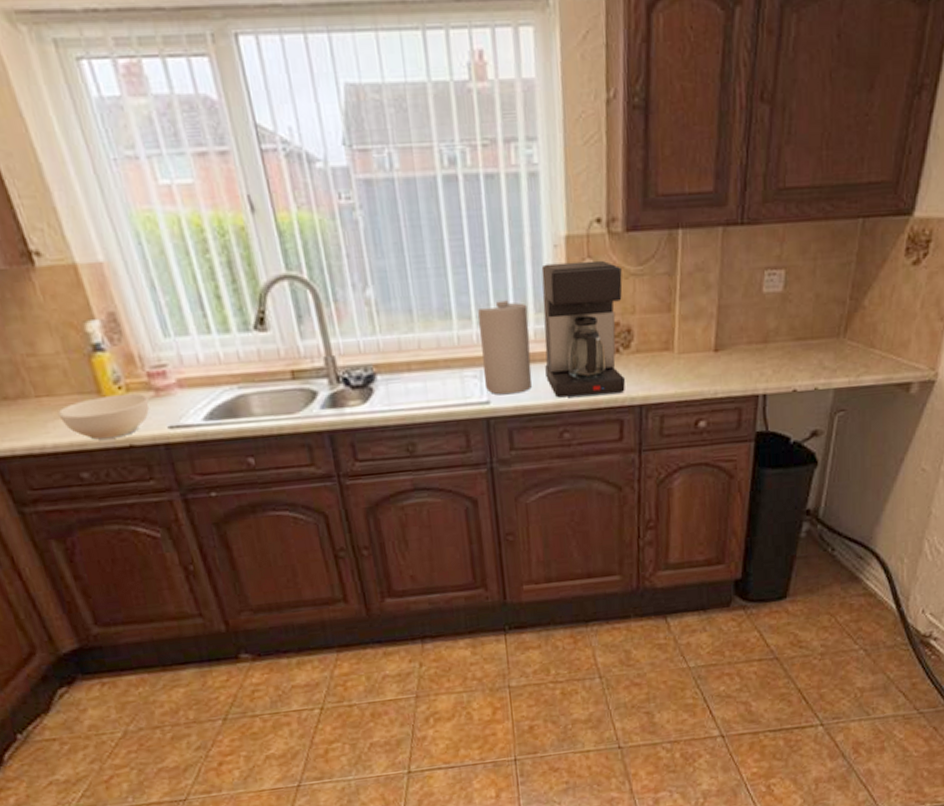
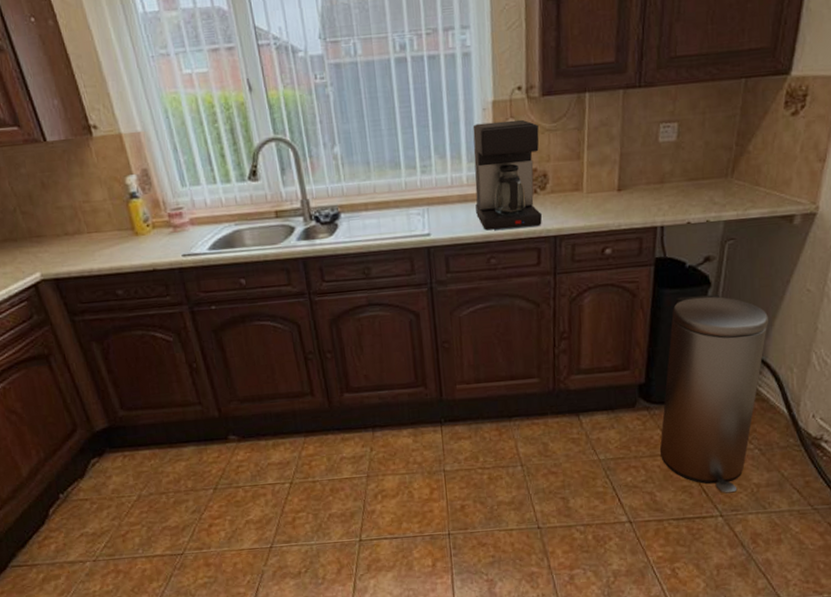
bowl: present [57,393,149,440] -> none [102,230,169,265]
paper towel holder: present [478,300,532,395] -> none [422,153,465,229]
pedal bin: none [756,475,880,700] -> present [659,294,769,494]

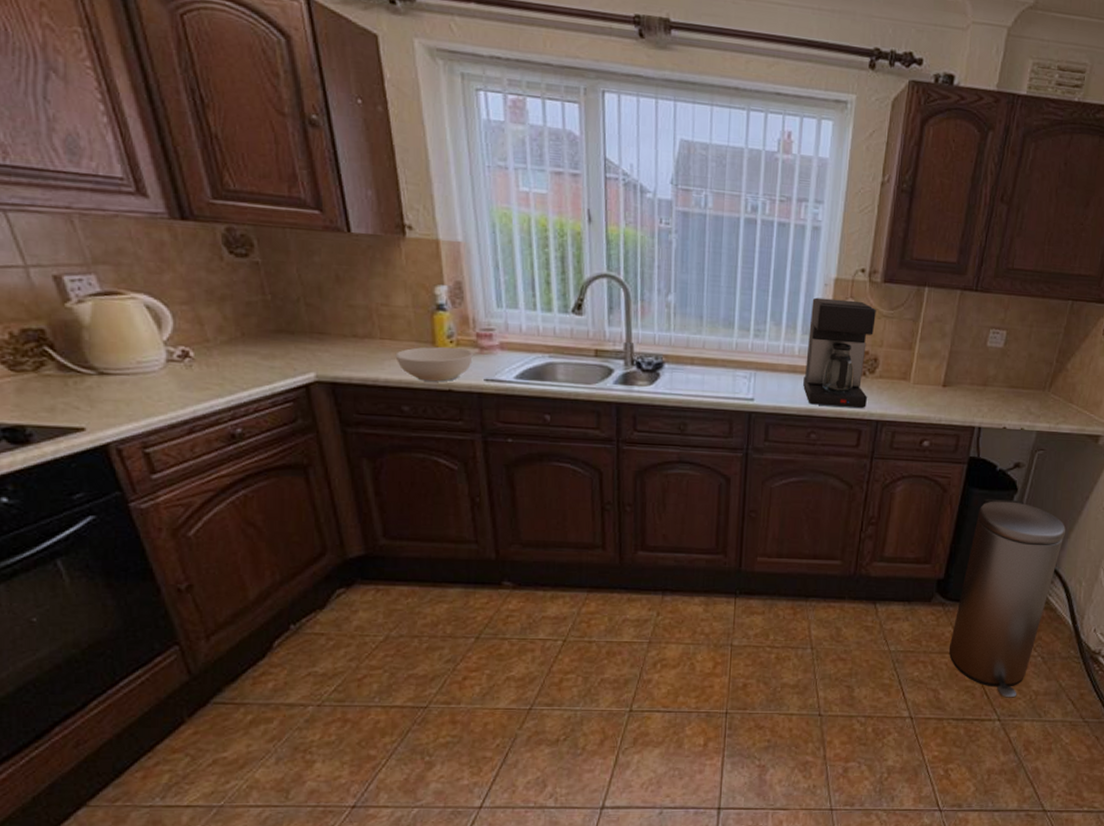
bowl: none [102,230,169,265] -> present [395,346,473,382]

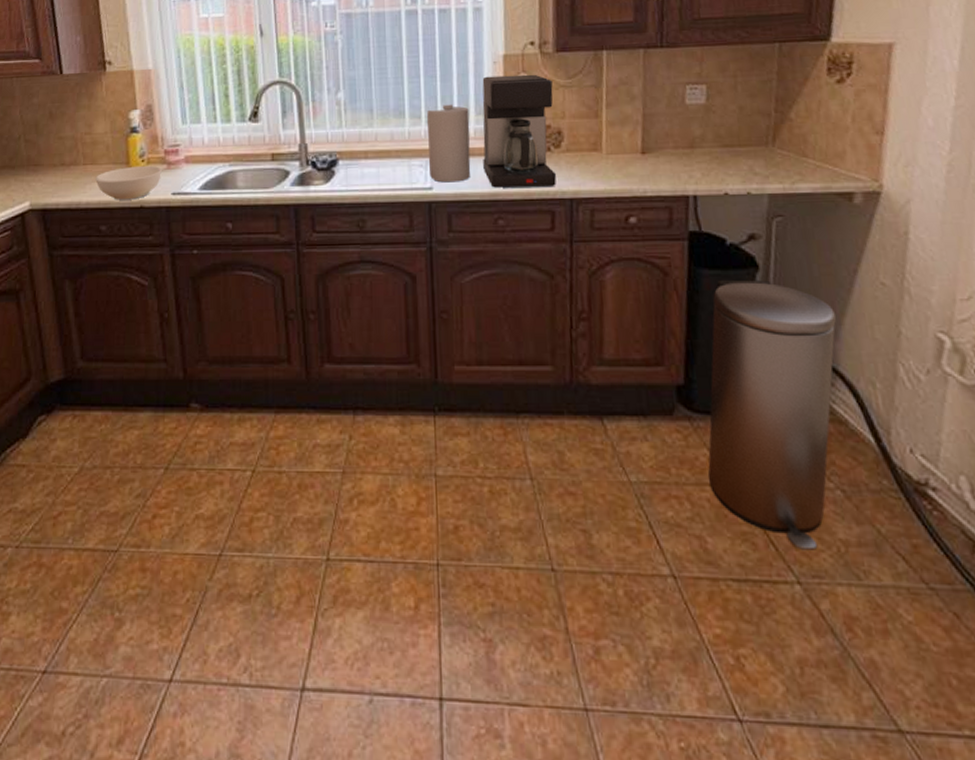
paper towel holder: none [752,320,796,396] -> present [427,104,471,183]

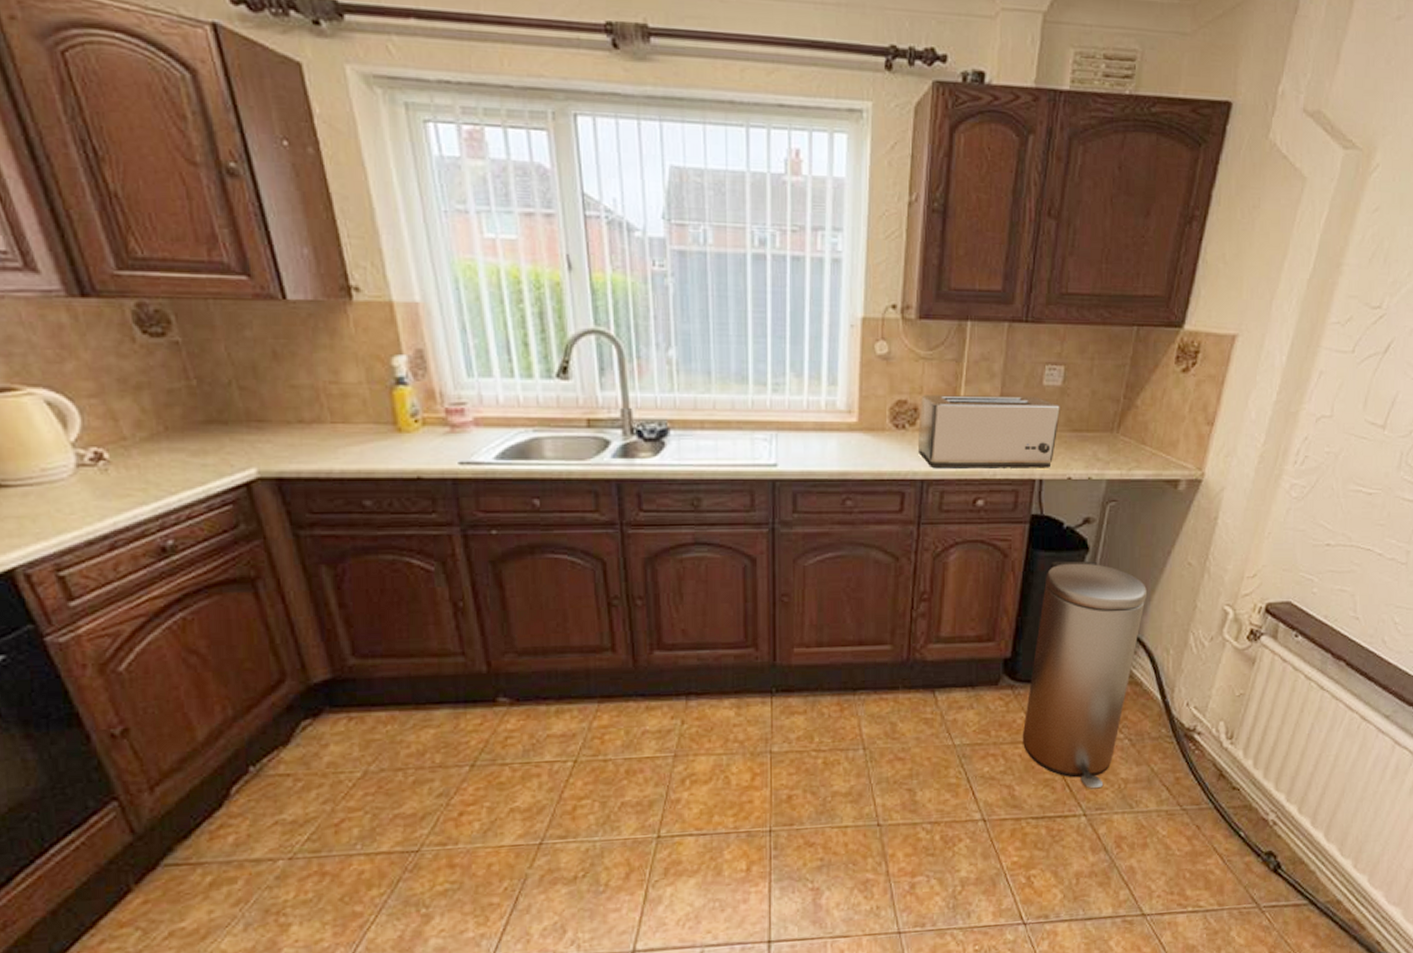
bowl: present [95,165,162,200] -> none [350,427,443,469]
paper towel holder: present [427,104,471,183] -> none [773,371,821,459]
coffee maker: present [482,74,556,188] -> none [833,341,912,466]
toaster: none [563,114,708,188] -> present [917,395,1060,469]

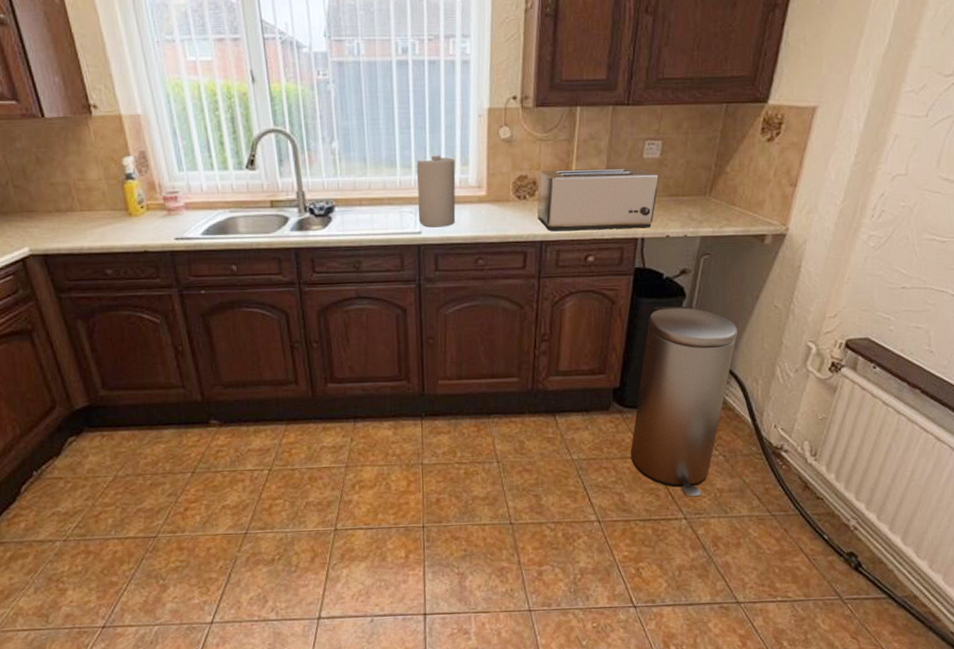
paper towel holder: none [773,371,821,459] -> present [416,155,456,228]

